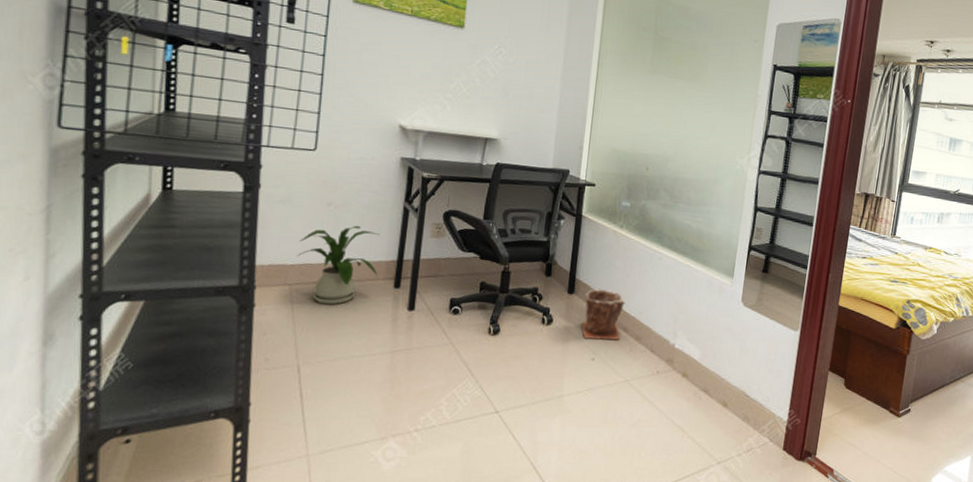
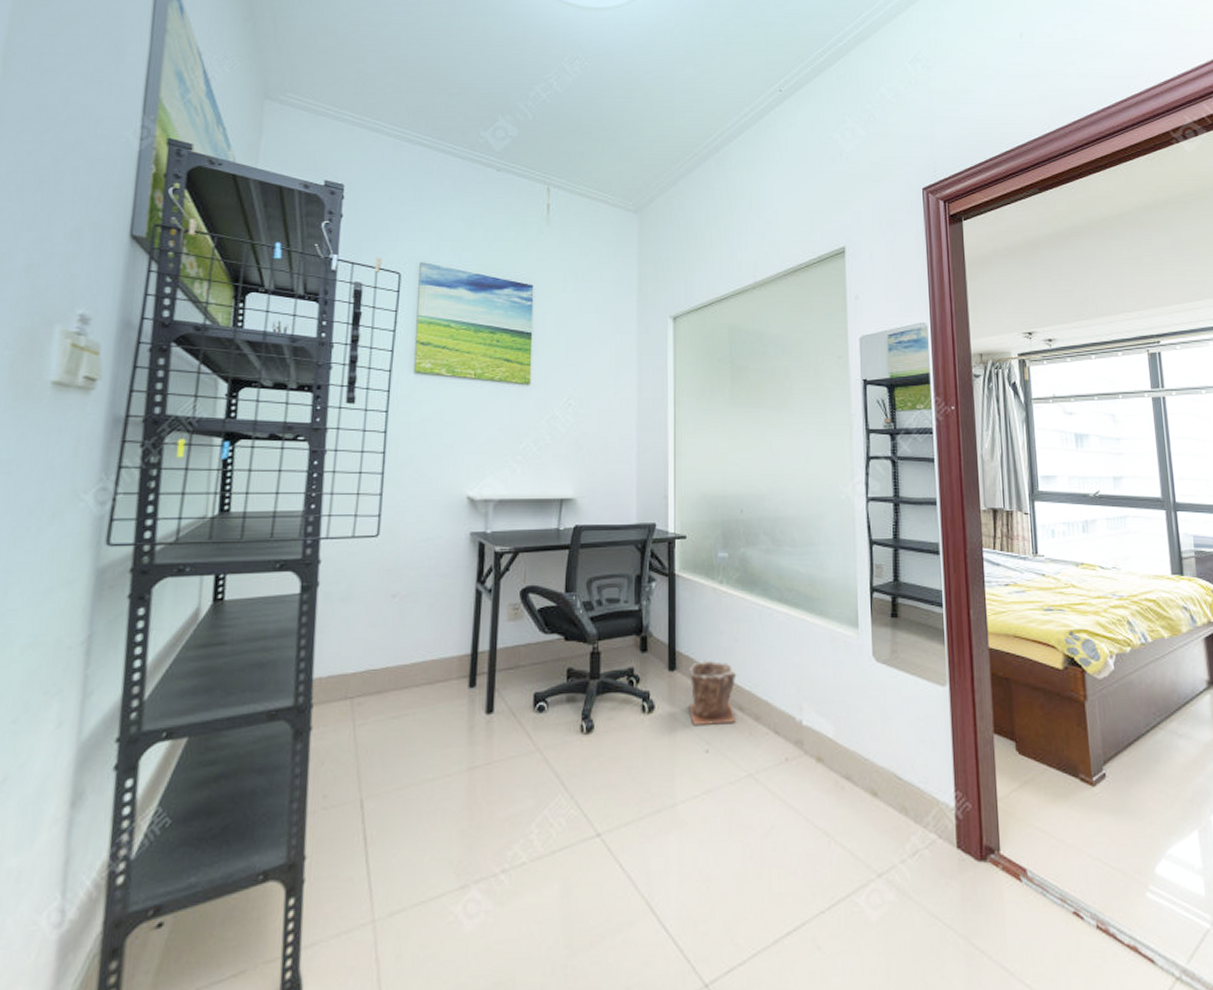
house plant: present [297,225,379,305] -> none [359,616,450,718]

